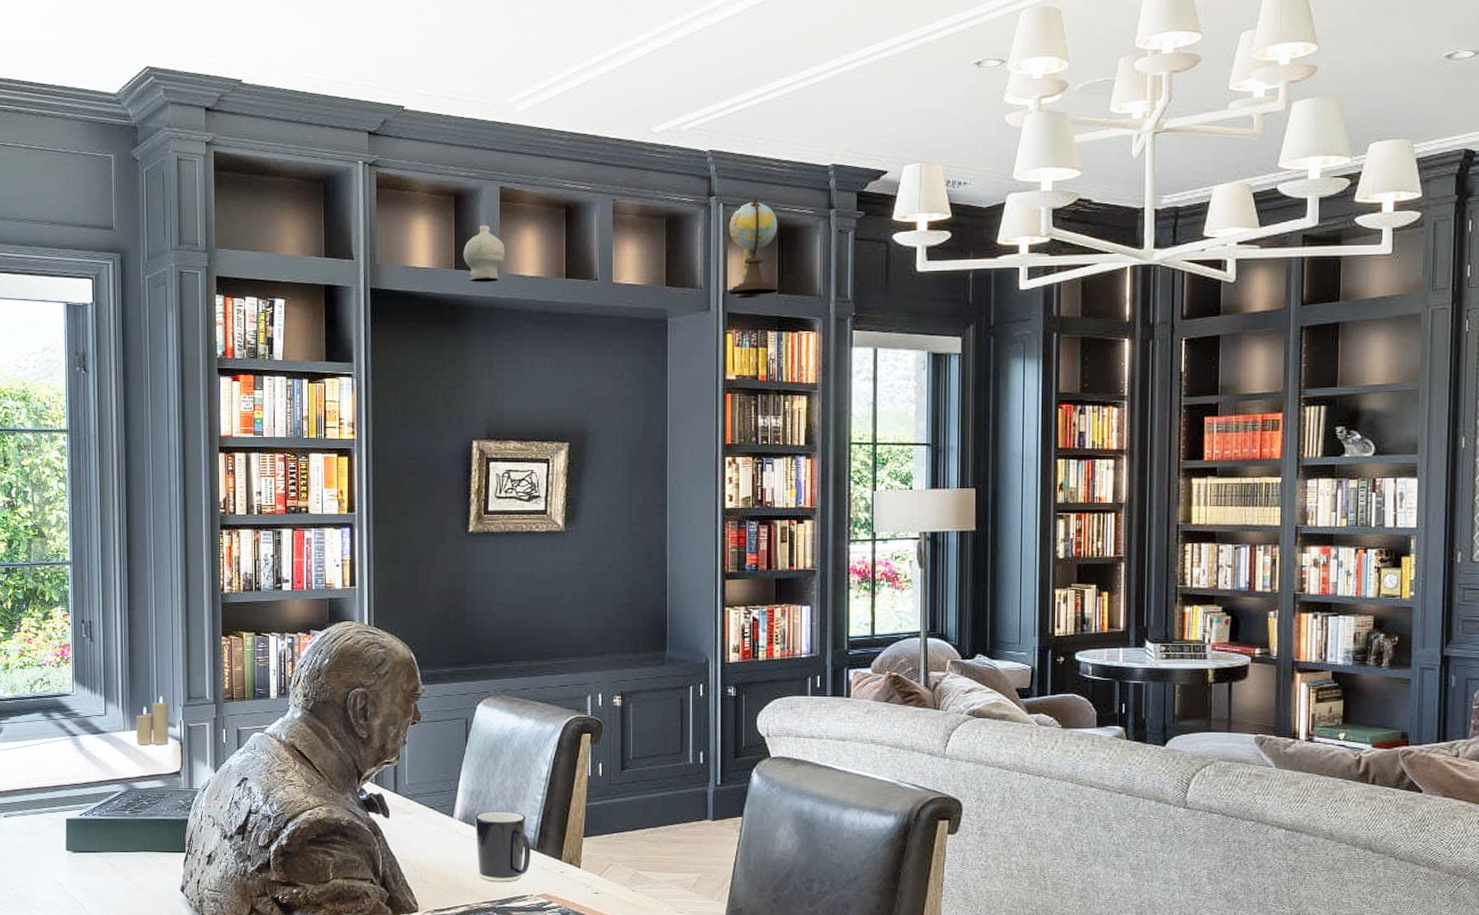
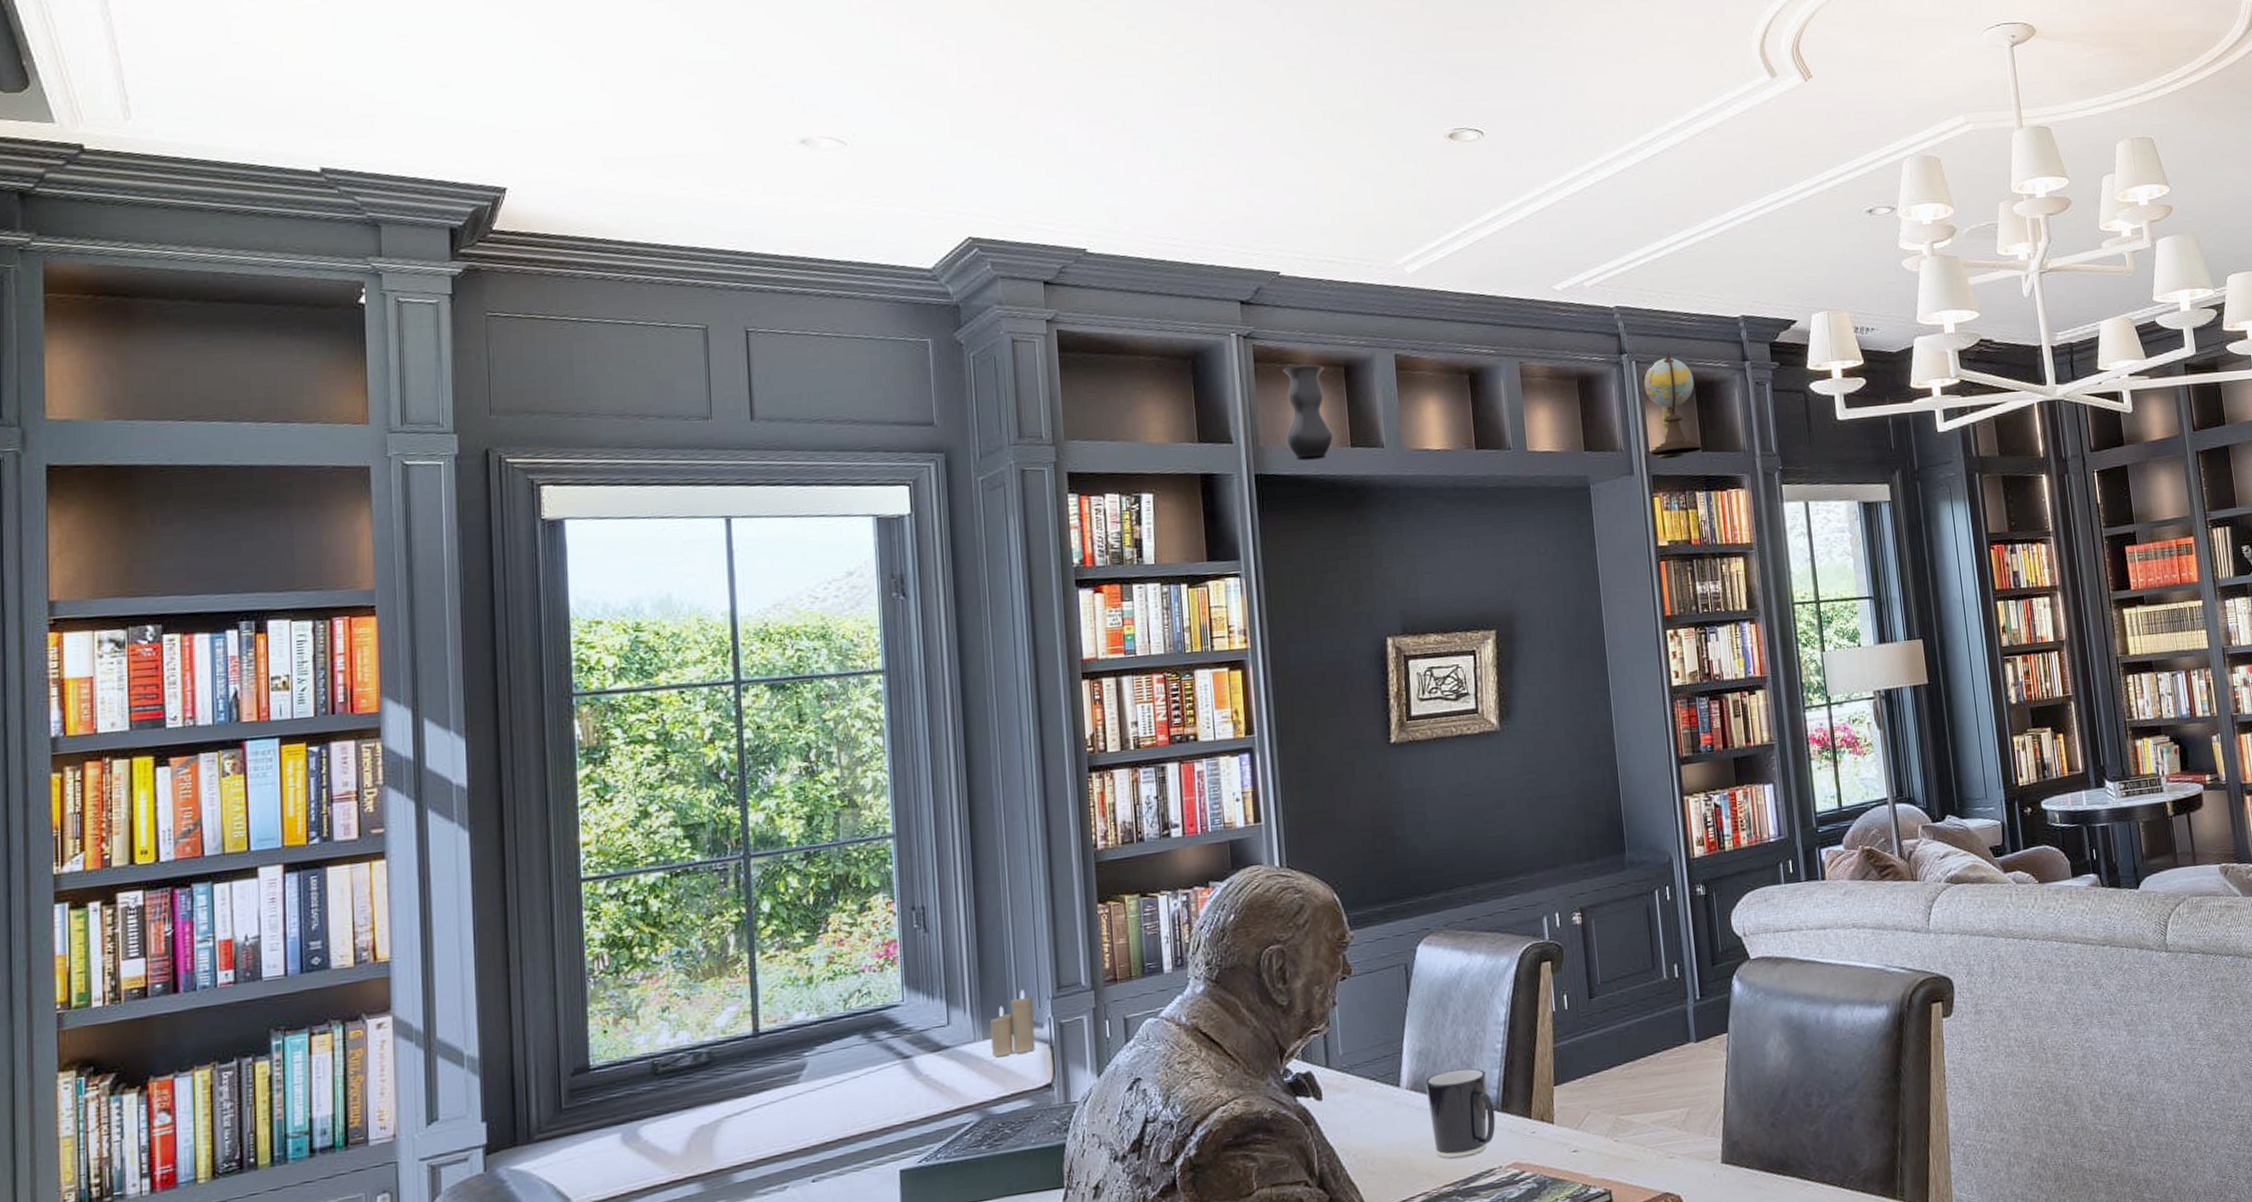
vase: none [399,192,440,279] -> present [1283,364,1334,461]
ceramic vessel: present [463,225,506,283] -> none [1359,397,1407,461]

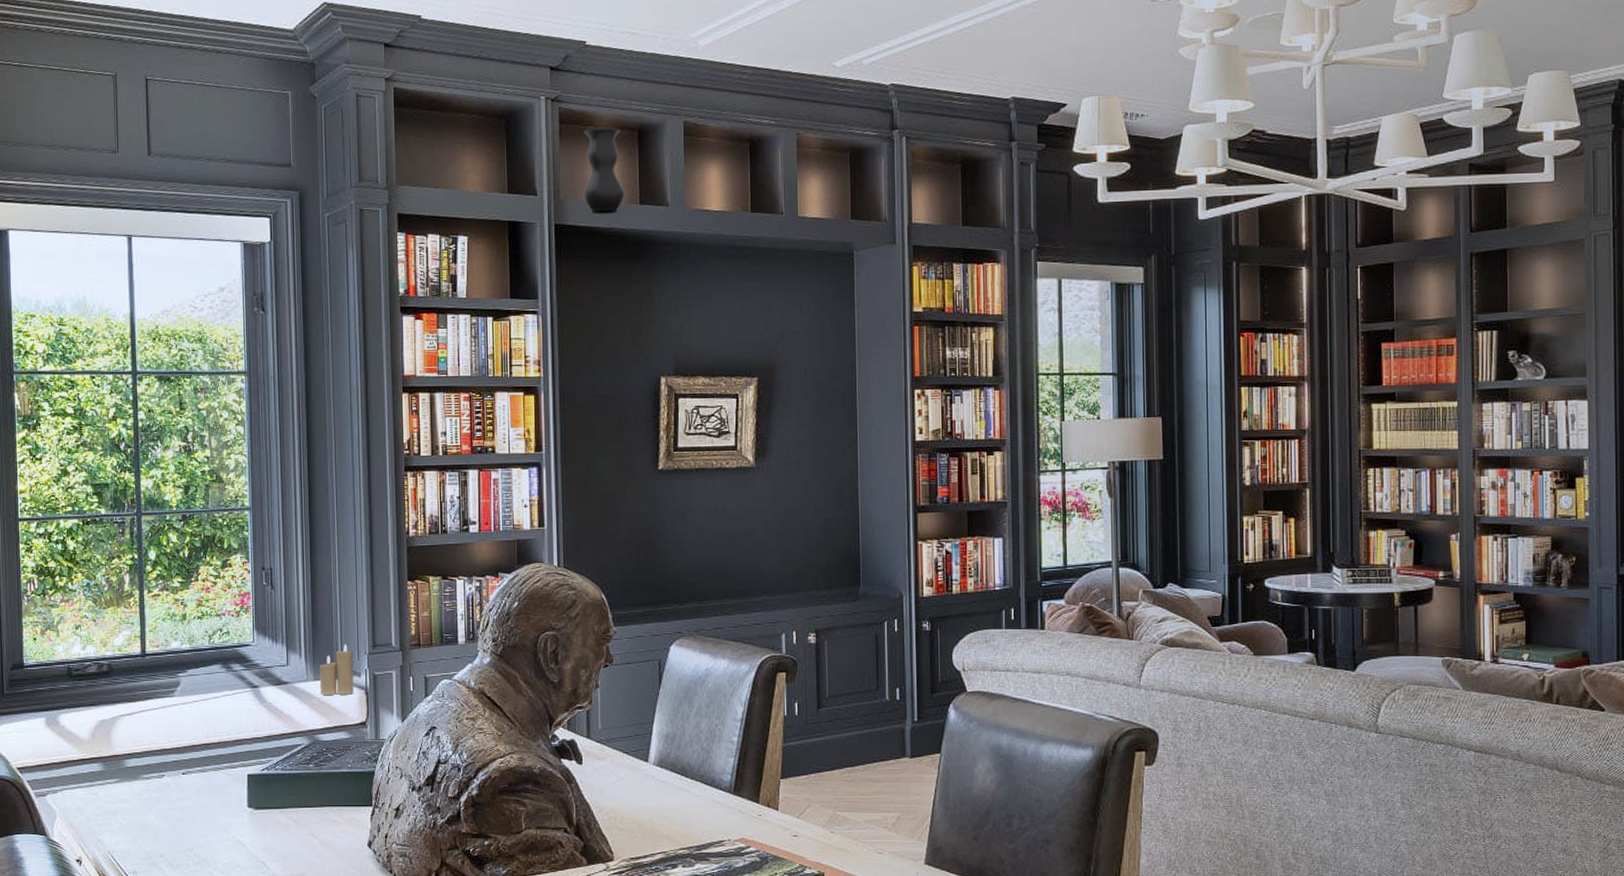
mug: present [1425,1068,1496,1160] -> none [669,754,728,828]
globe: present [1644,352,1702,460] -> none [912,129,963,231]

